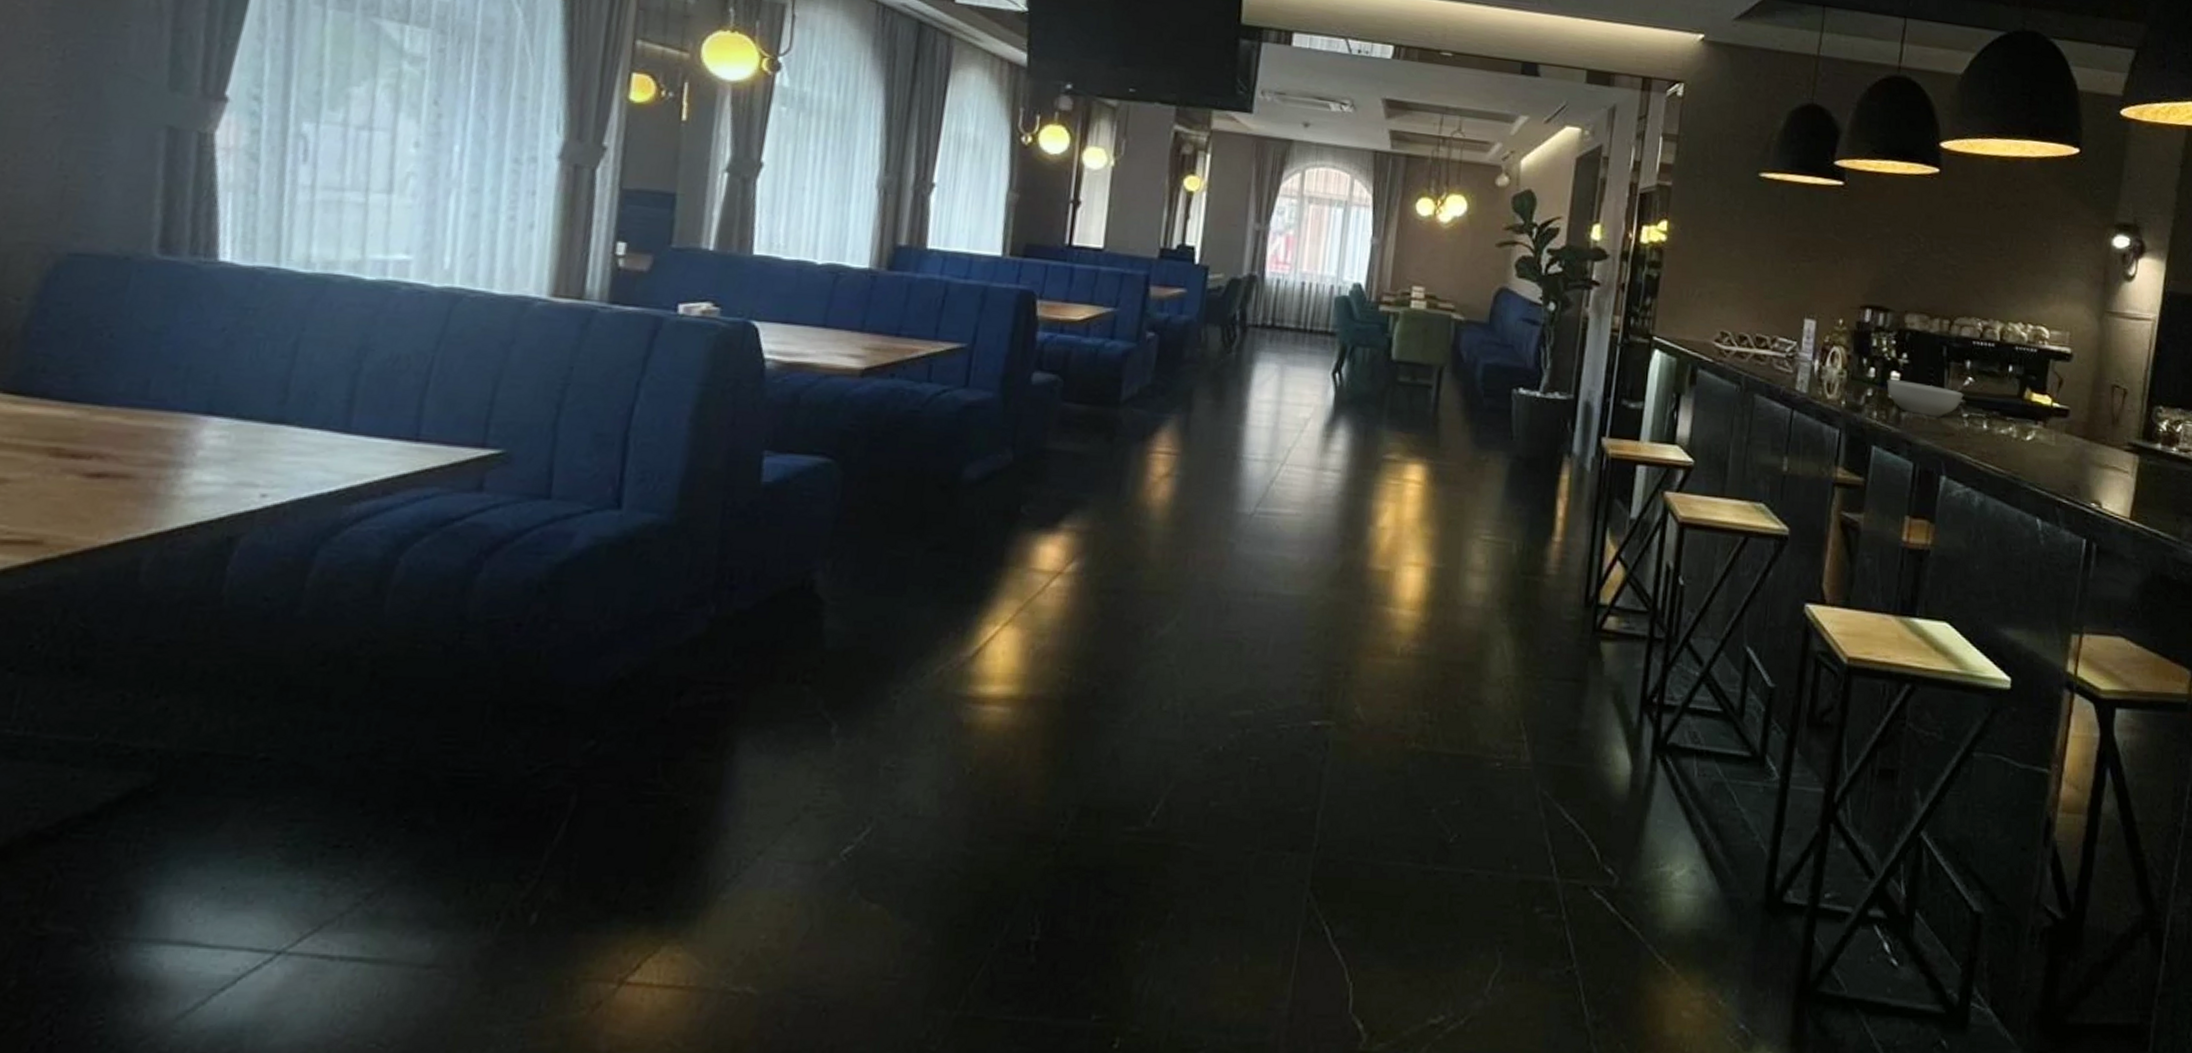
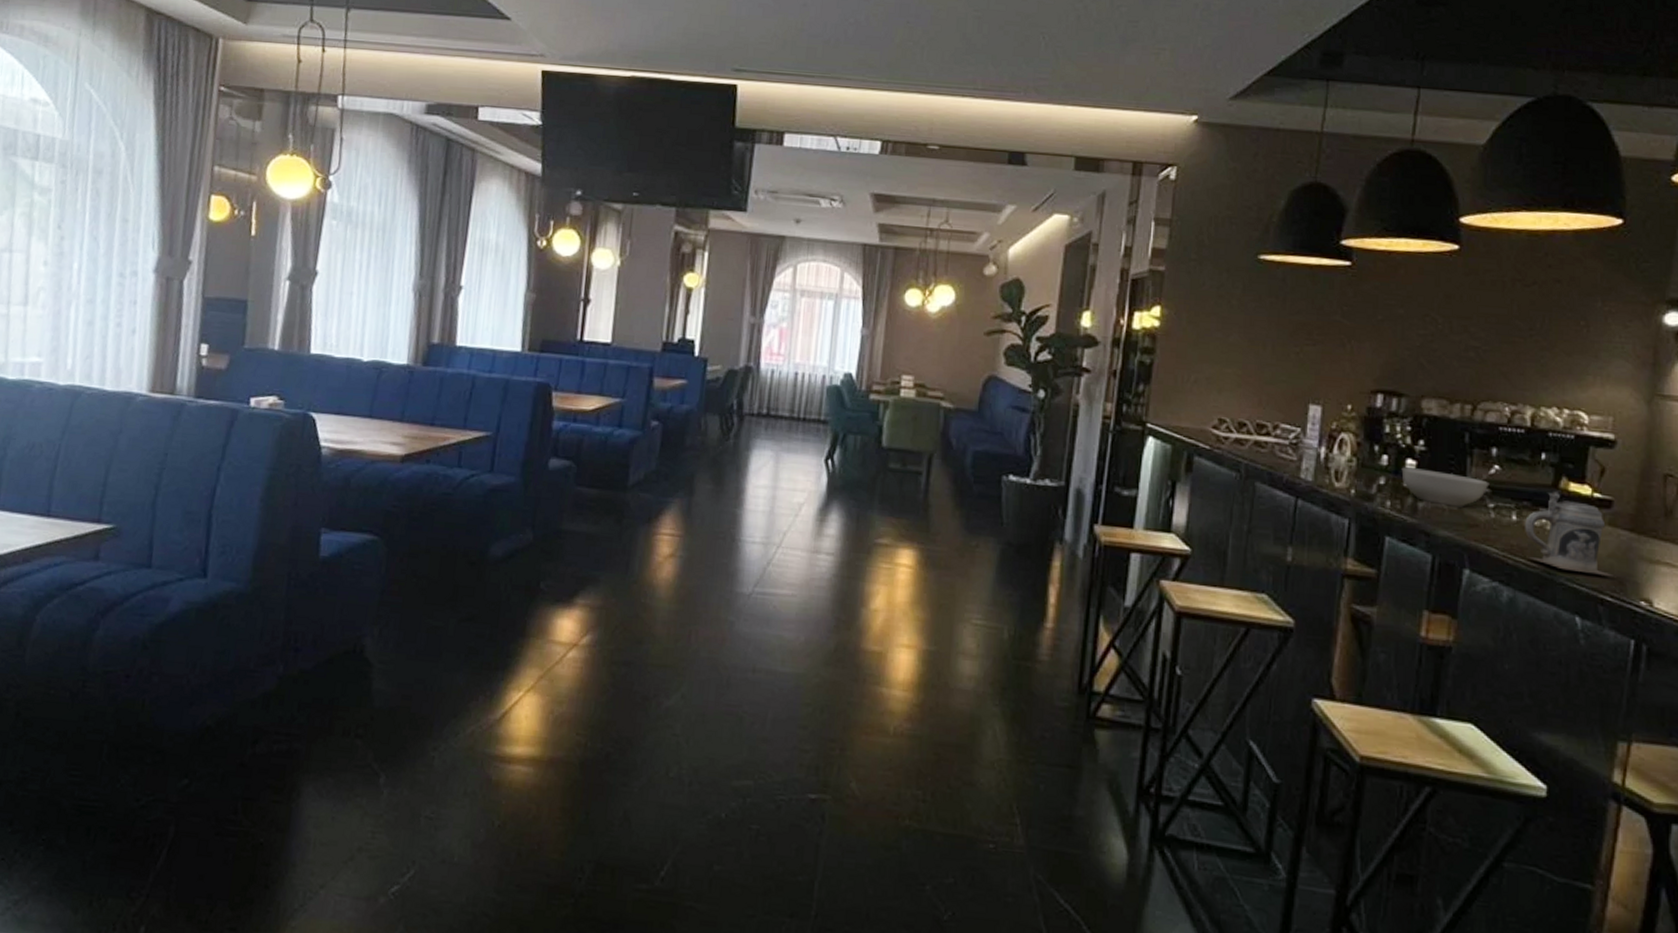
beer mug: none [1994,400,2069,480] -> present [1525,490,1613,576]

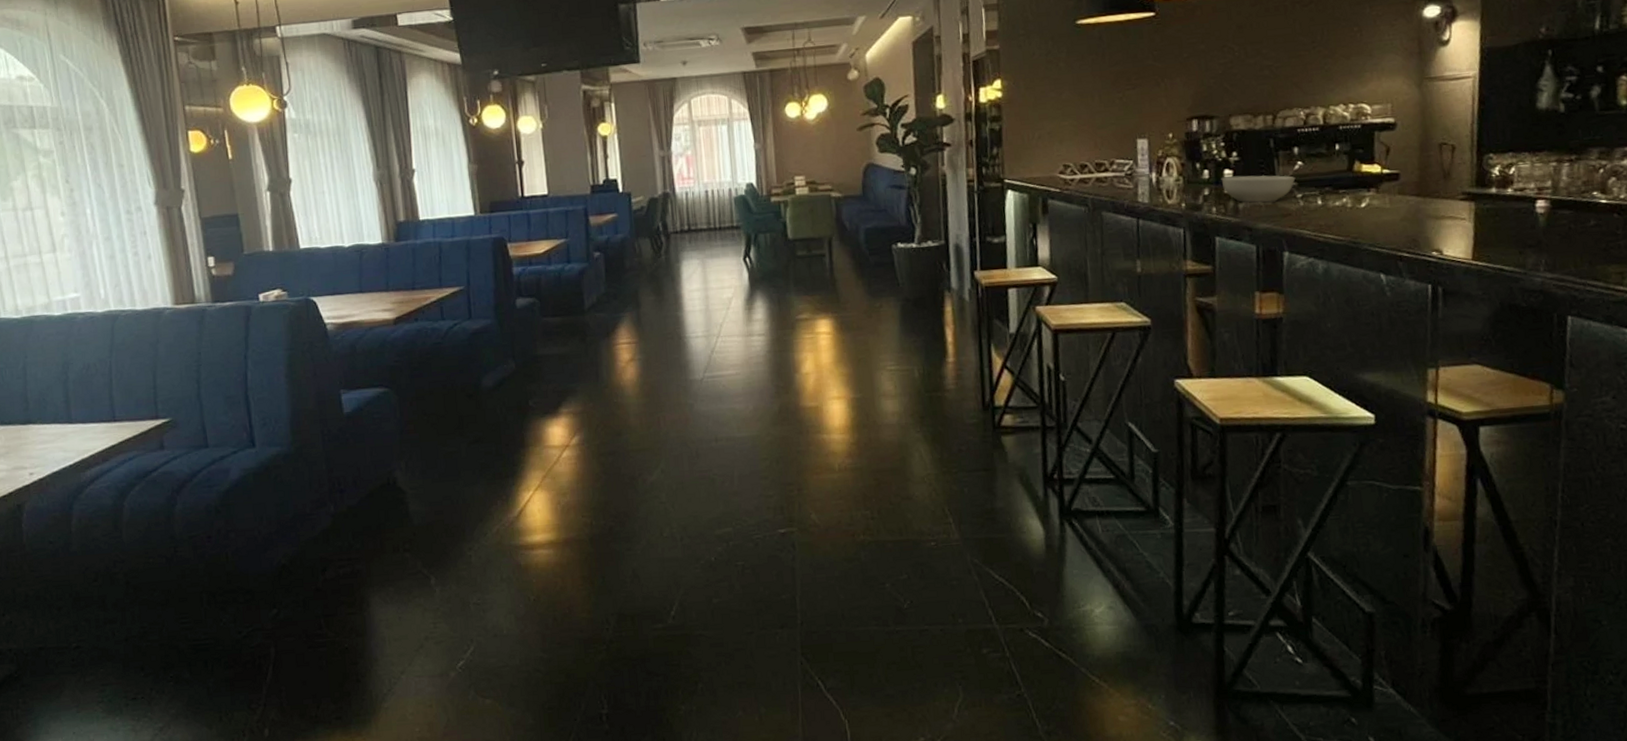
beer mug: present [1525,490,1613,576] -> none [1329,173,1407,238]

